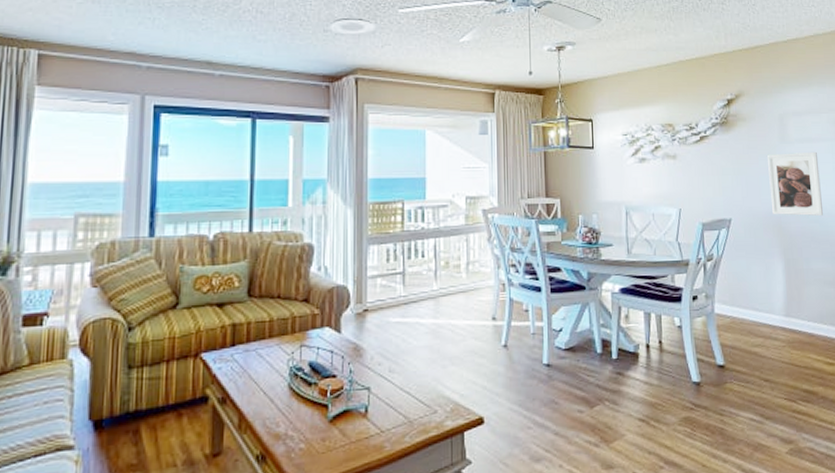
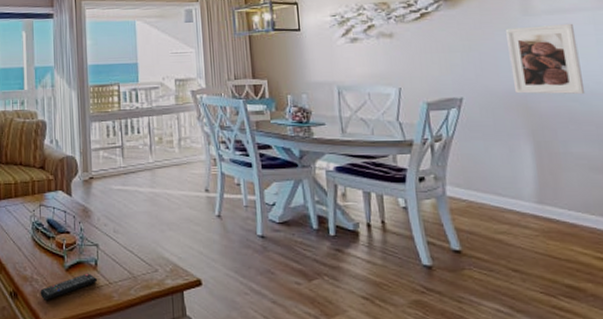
remote control: none [295,422,368,461] -> present [40,273,98,300]

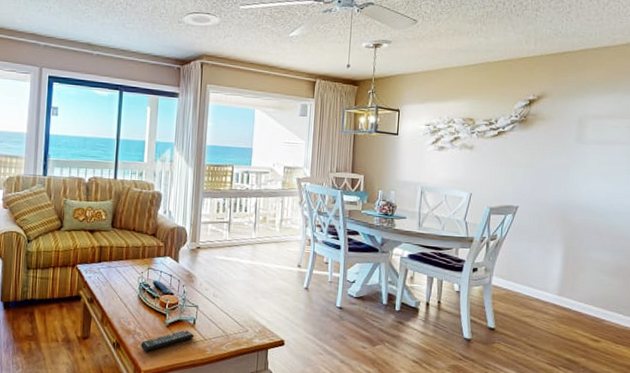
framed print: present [506,23,586,95] -> none [558,152,613,213]

